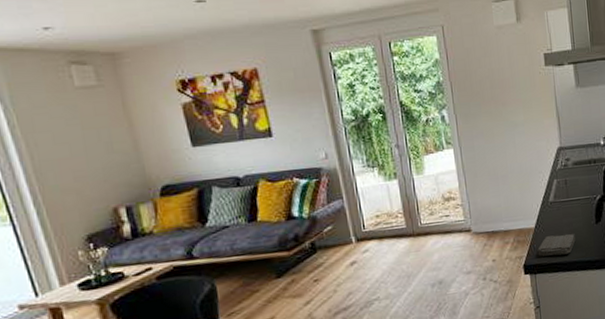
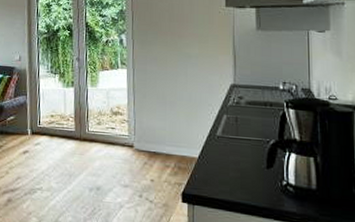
washcloth: present [537,234,576,257] -> none [198,169,242,193]

